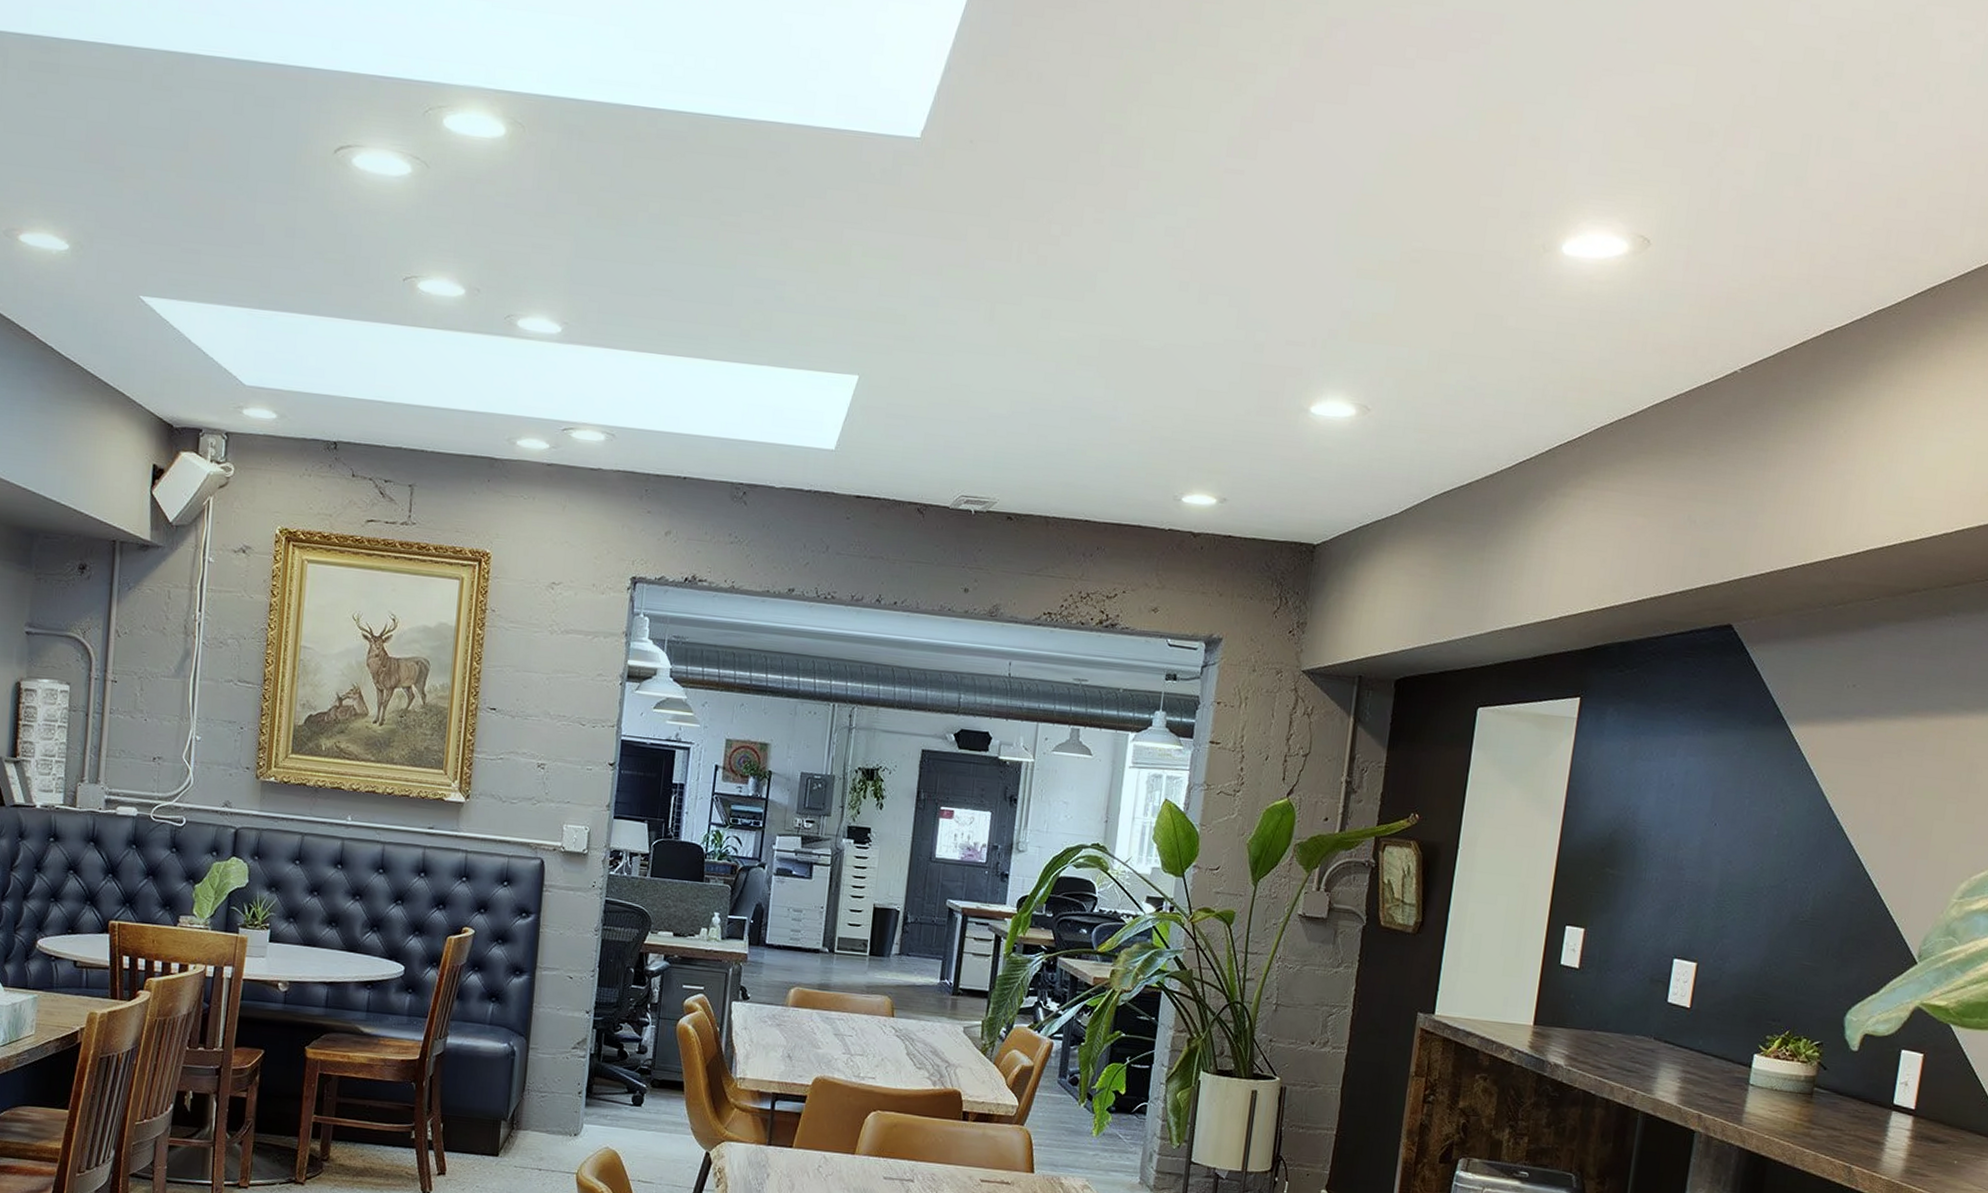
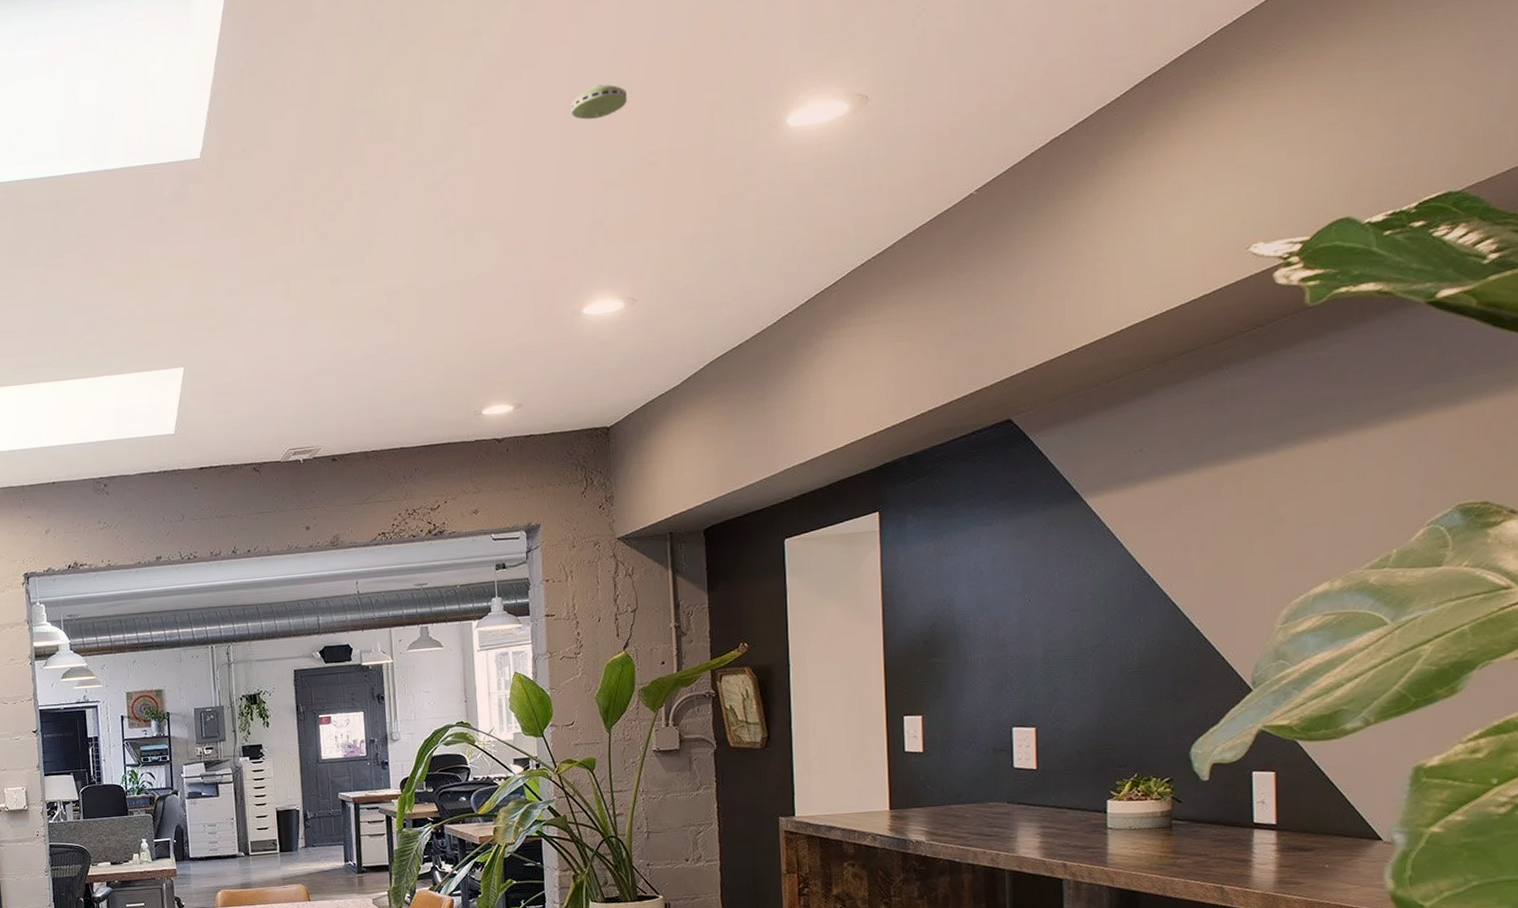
smoke detector: none [1338,159,1401,198] -> present [571,84,627,120]

